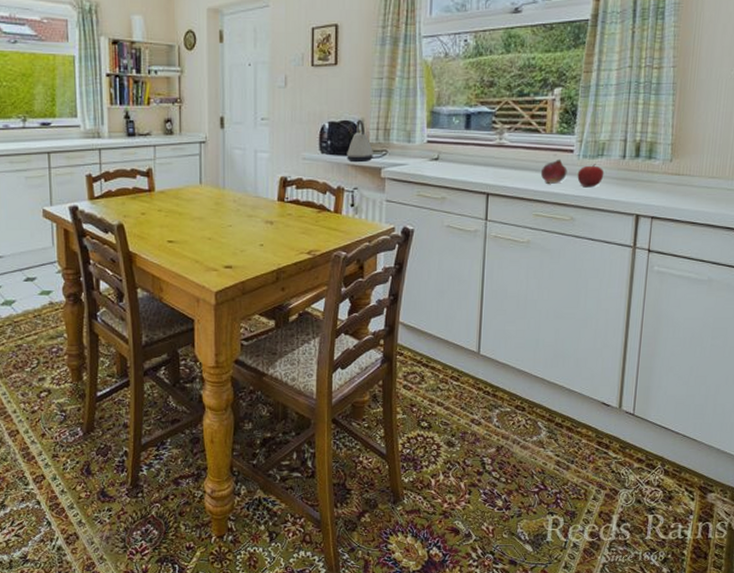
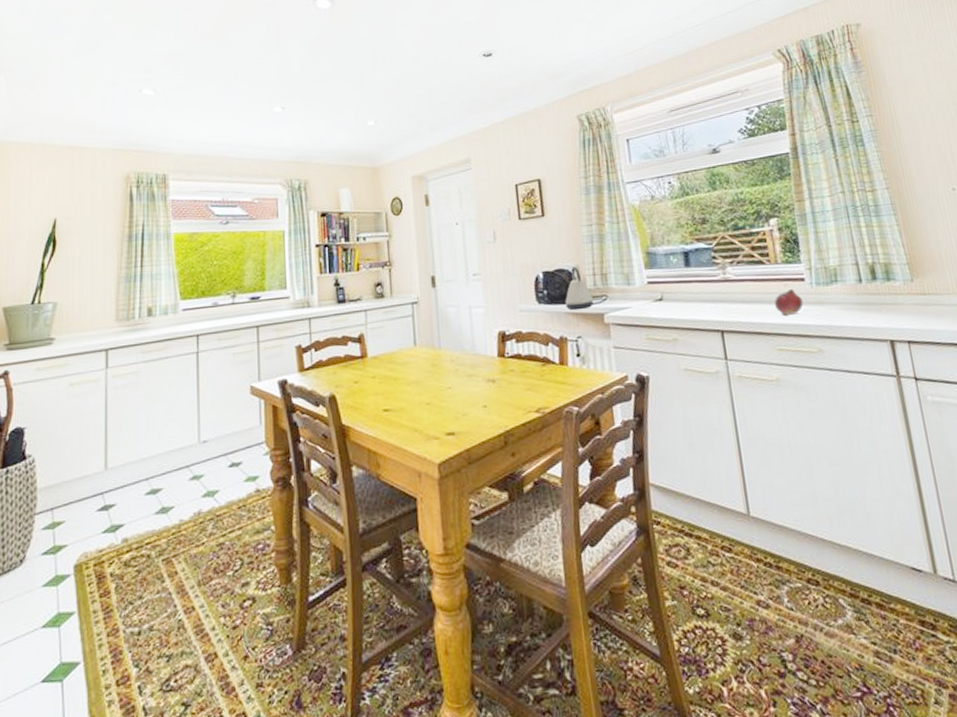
fruit: present [577,164,604,188] -> none [814,290,844,316]

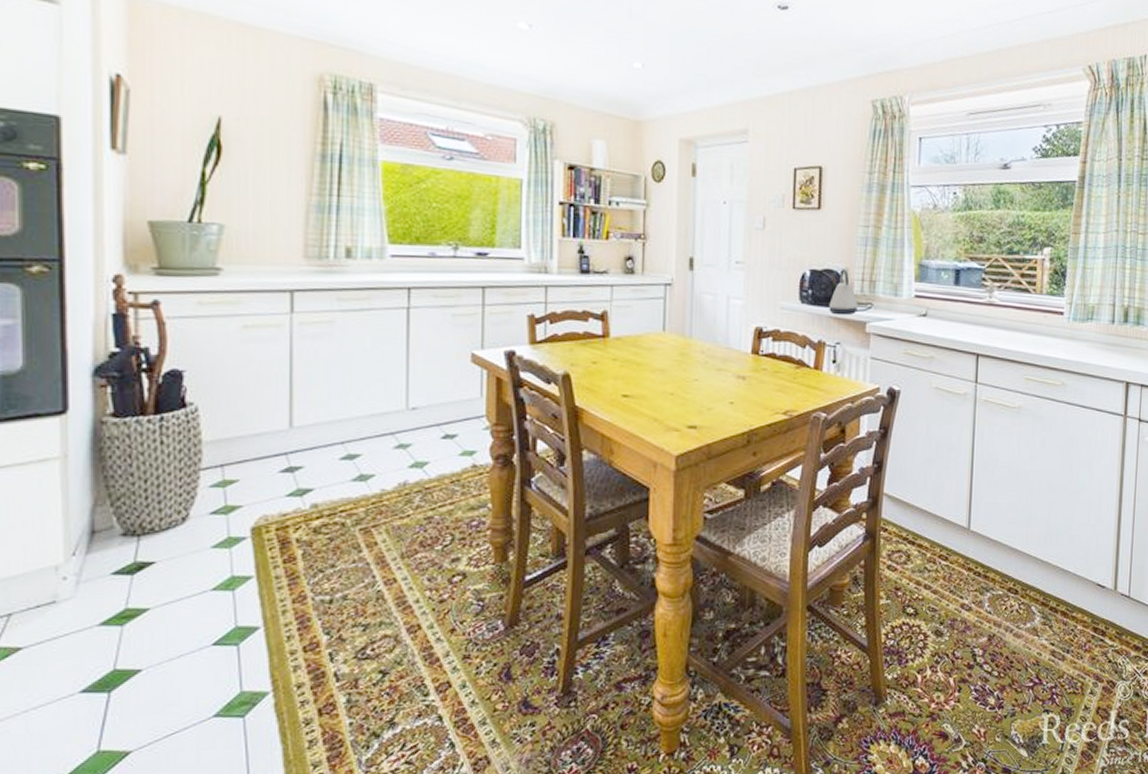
fruit: present [774,288,804,316] -> none [1031,320,1058,347]

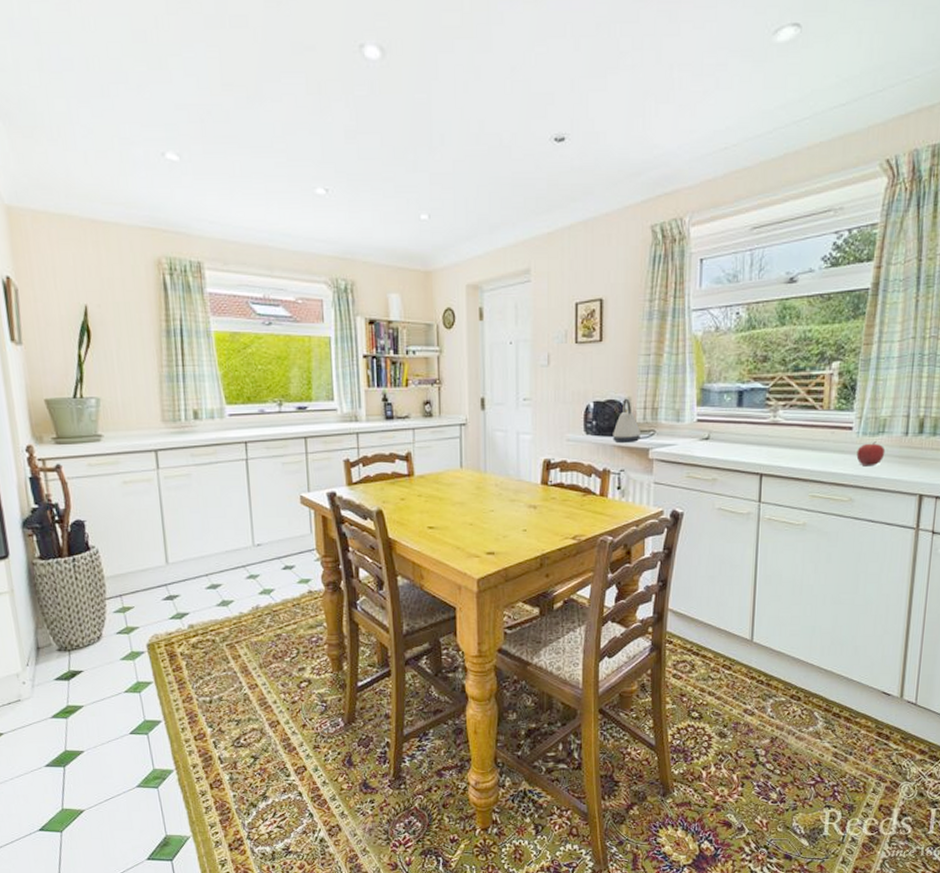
fruit: none [1067,328,1094,352] -> present [856,441,886,467]

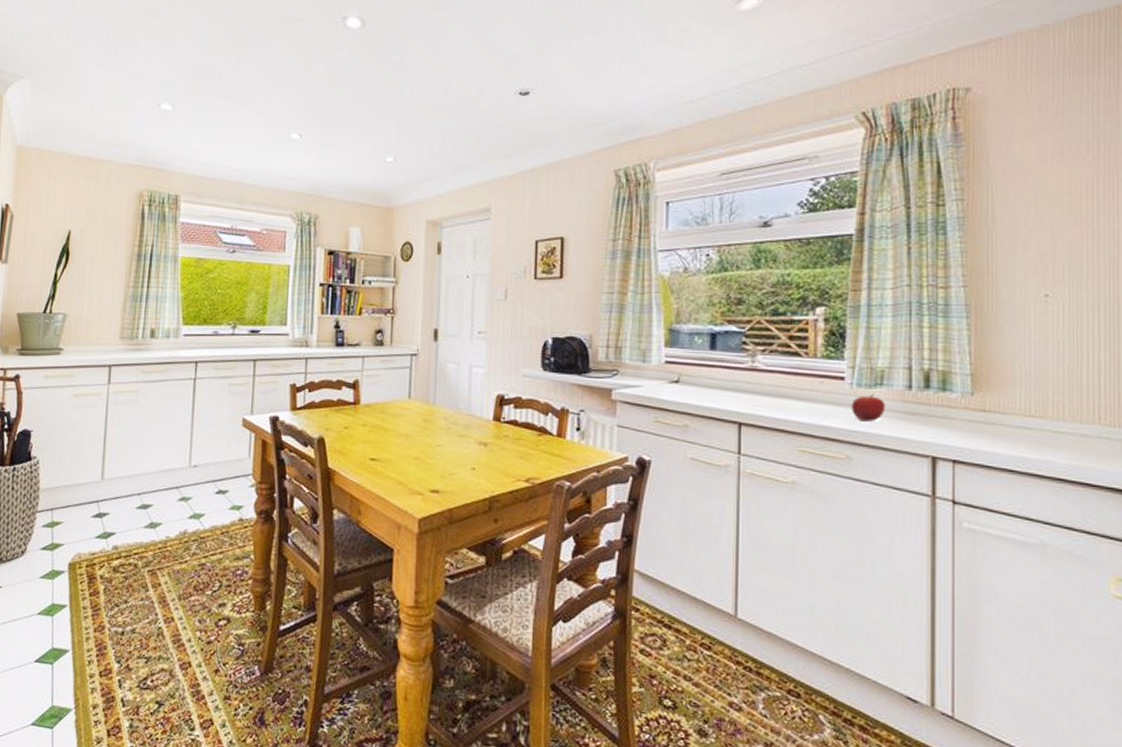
kettle: present [613,398,640,444] -> none [572,335,602,383]

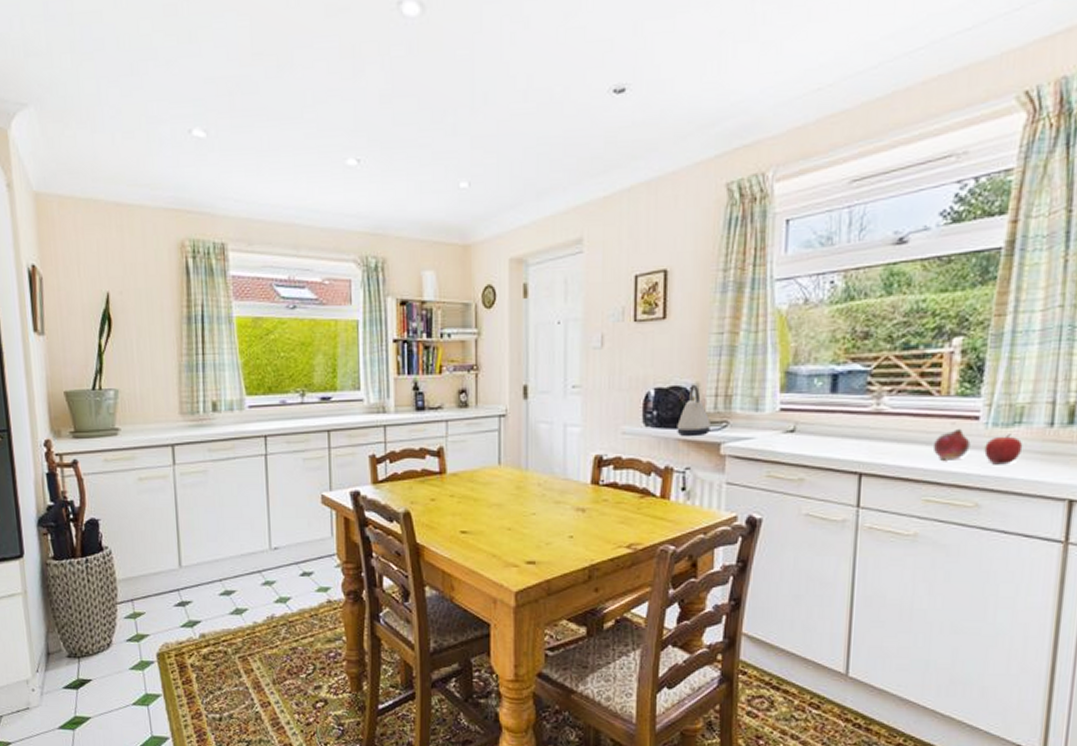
kettle: none [572,335,602,383] -> present [677,384,710,437]
fruit: none [804,386,838,415] -> present [932,428,971,460]

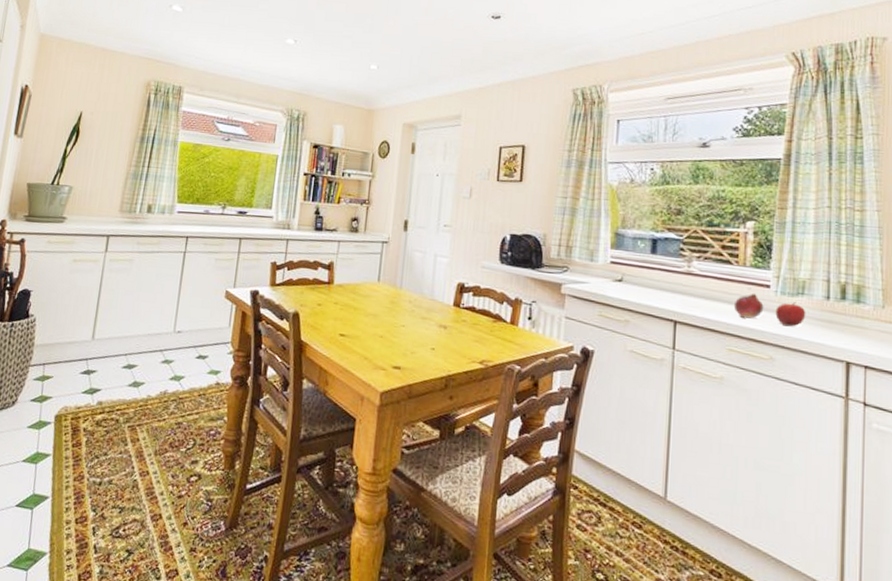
kettle: present [677,384,710,437] -> none [527,234,554,277]

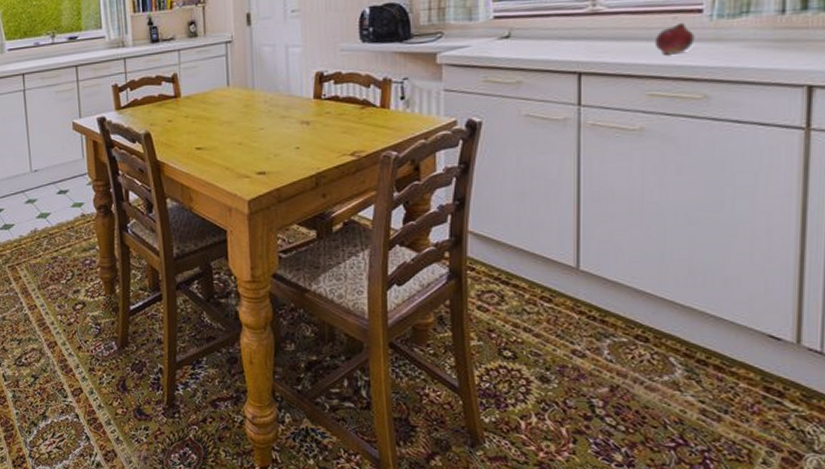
fruit: present [775,302,806,327] -> none [710,24,753,56]

